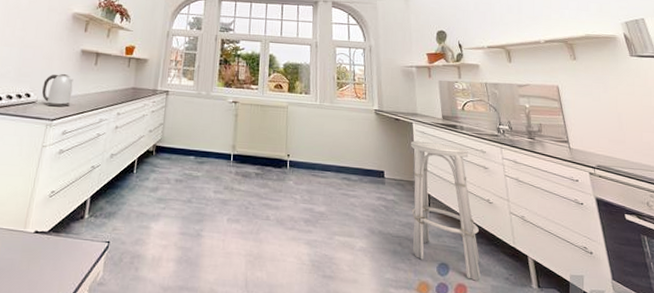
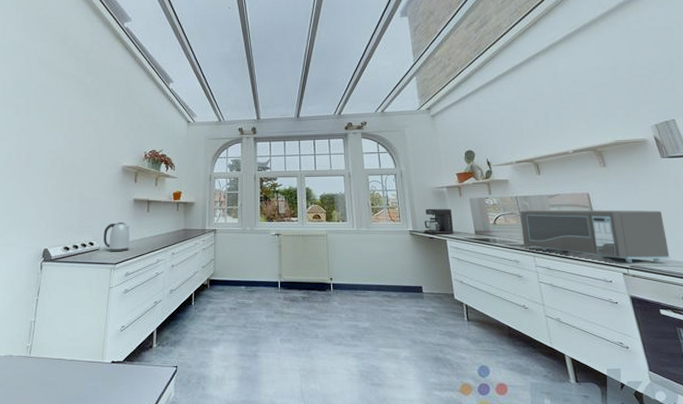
coffee maker: none [390,87,421,117] -> present [424,208,454,234]
bar stool: present [410,140,482,281] -> none [445,256,521,380]
microwave: none [489,98,637,164] -> present [520,210,671,263]

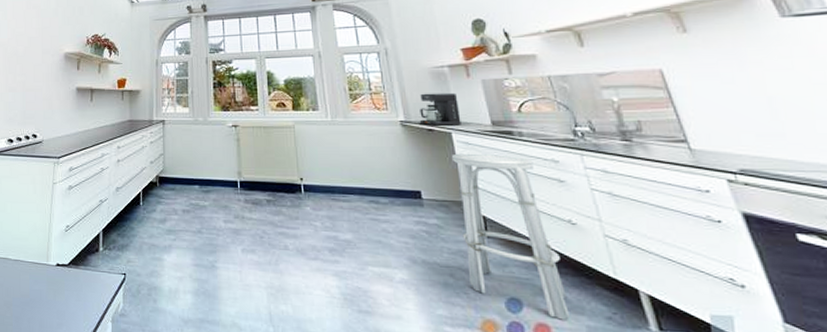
kettle: present [104,222,130,252] -> none [47,113,73,145]
bar stool: none [445,256,521,380] -> present [451,153,571,320]
microwave: present [520,210,671,263] -> none [556,91,810,166]

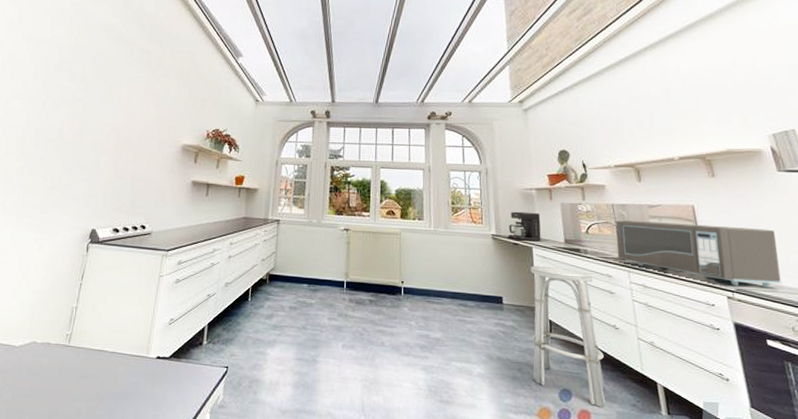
microwave: none [556,91,810,166] -> present [615,220,782,287]

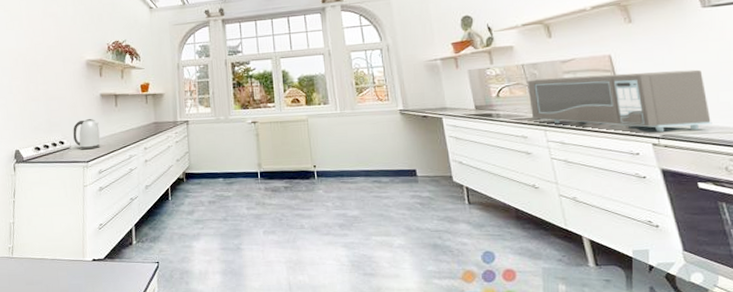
kettle: none [157,205,186,238] -> present [73,119,101,150]
coffee maker: present [508,211,541,242] -> none [416,82,450,113]
bar stool: present [530,265,606,407] -> none [441,134,531,265]

